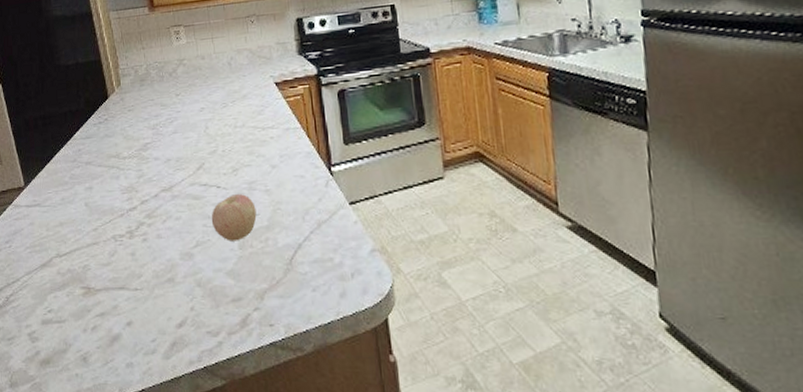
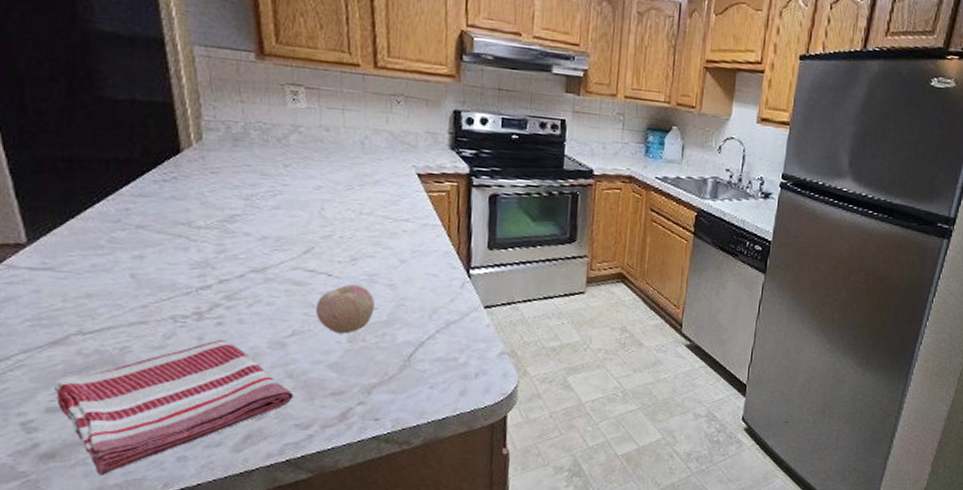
dish towel: none [46,253,203,381] -> present [55,339,293,476]

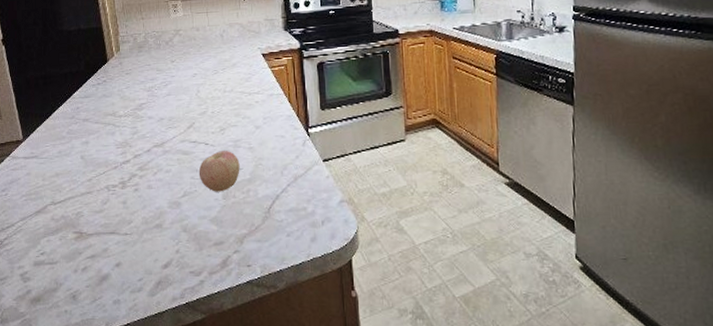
dish towel: present [55,339,293,476] -> none [39,202,188,317]

